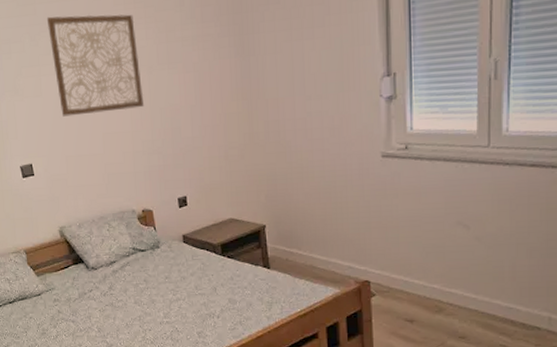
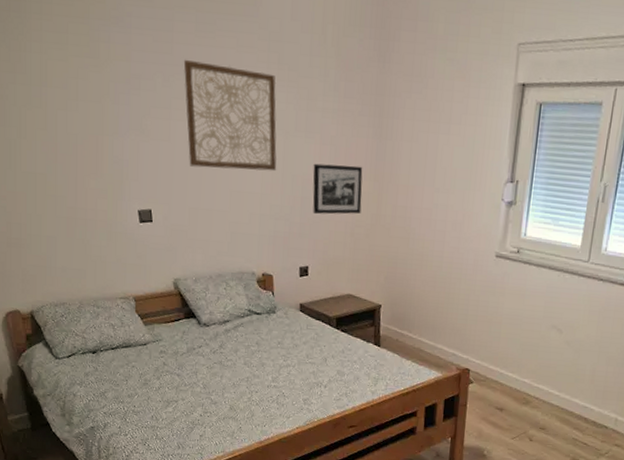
picture frame: none [179,87,233,143] -> present [312,163,363,215]

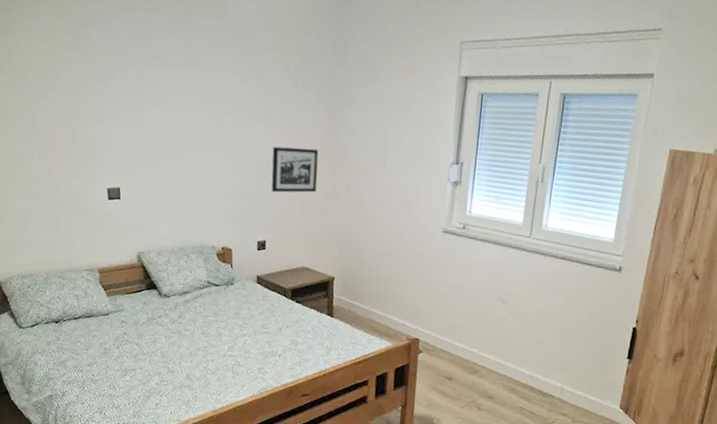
wall art: present [183,59,277,171] -> none [156,54,241,153]

